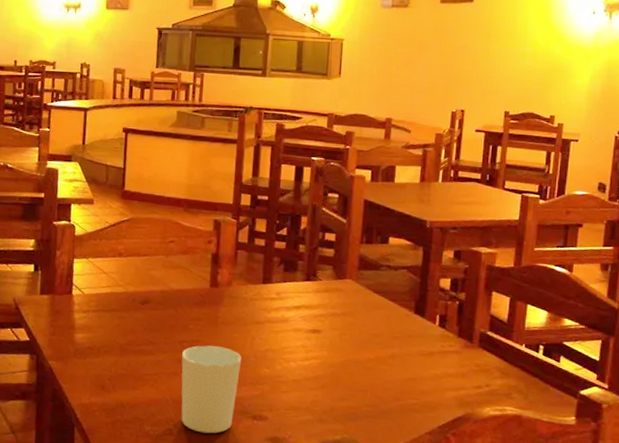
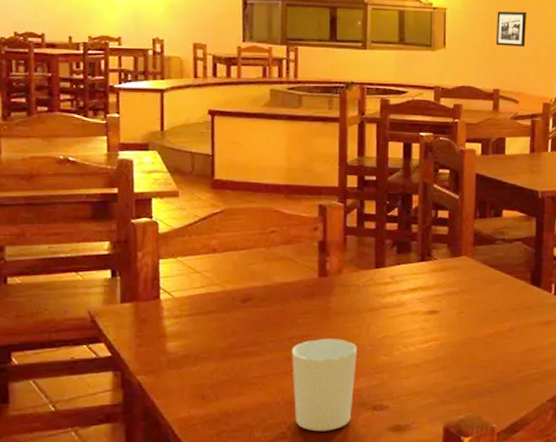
picture frame: none [390,42,423,78] -> present [495,11,526,47]

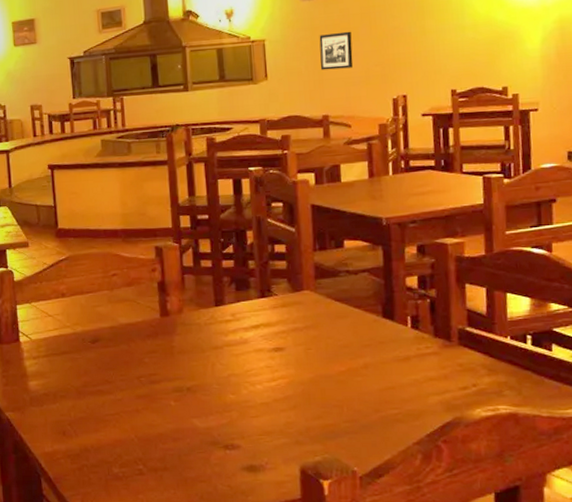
cup: present [292,339,357,432] -> none [141,377,204,469]

